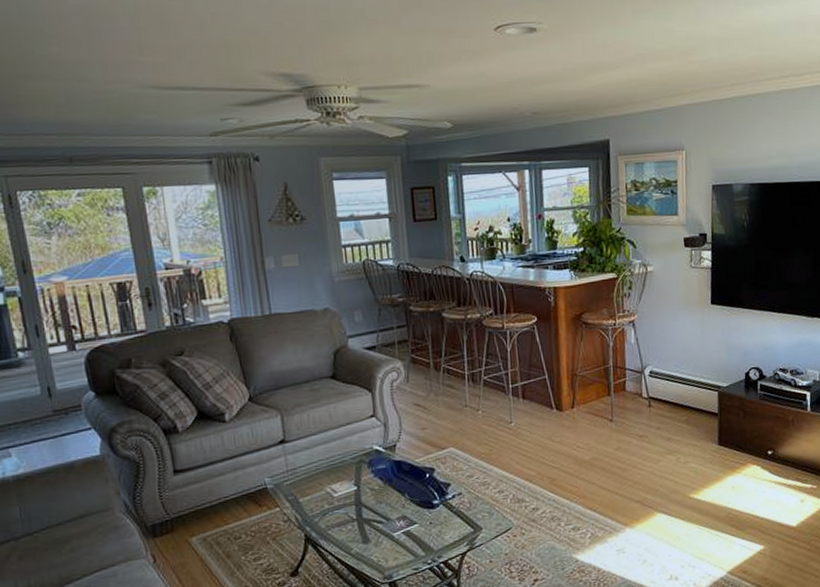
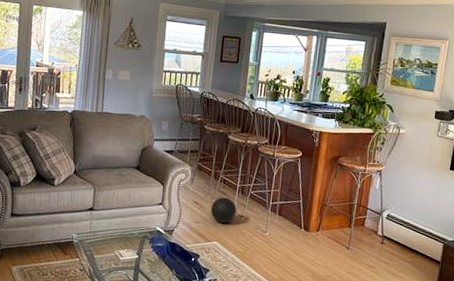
ball: none [437,390,470,424] -> present [210,197,237,223]

